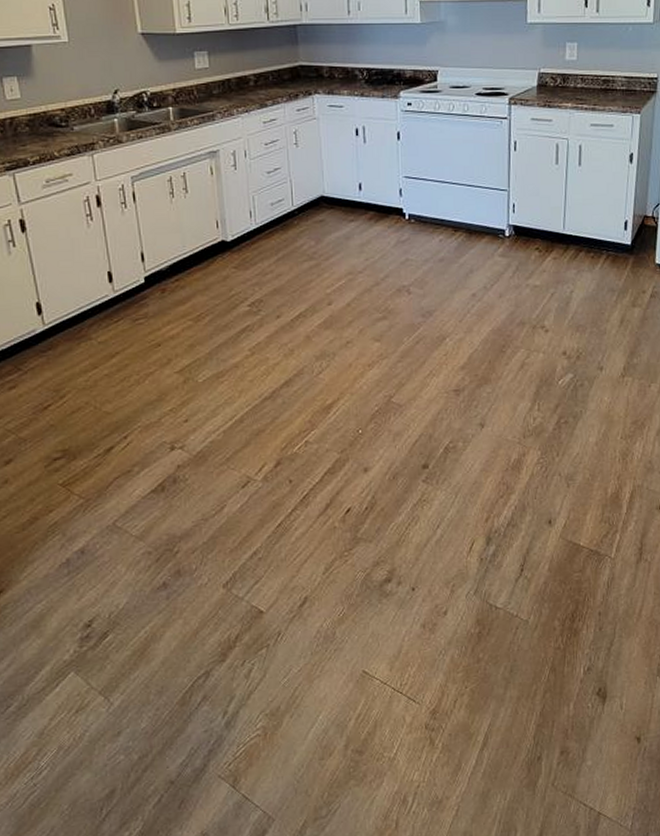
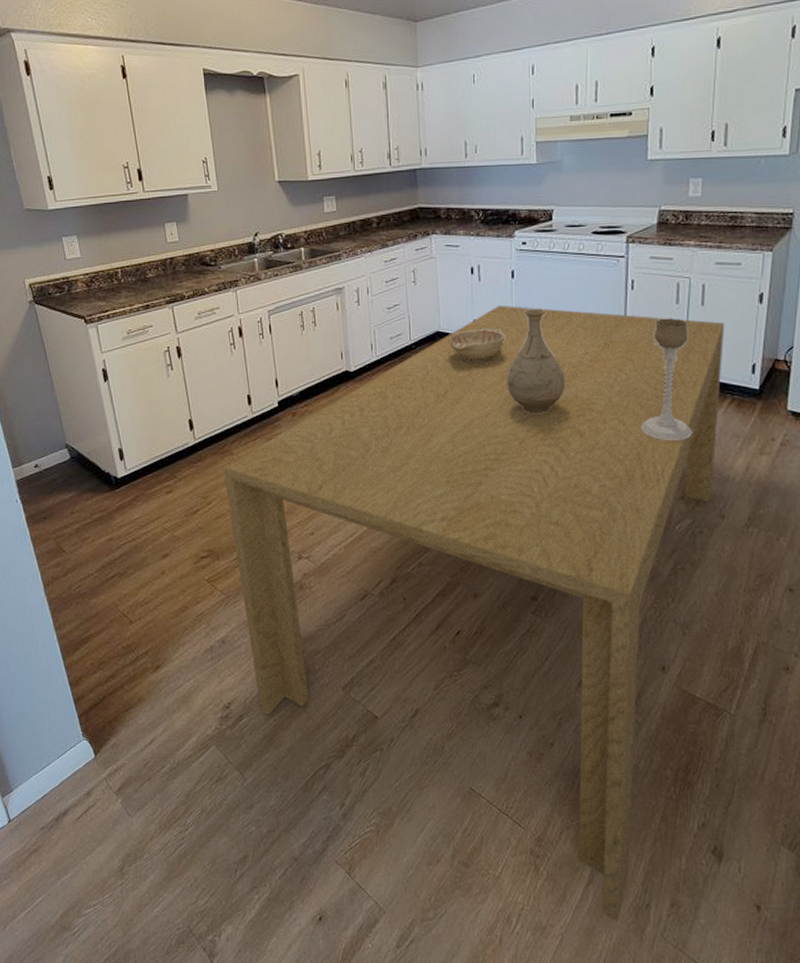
dining table: none [79,167,600,780] -> present [223,305,725,922]
decorative bowl: none [333,192,392,227] -> present [448,329,506,362]
vase: none [394,170,452,279] -> present [506,308,565,414]
candle holder: none [525,178,573,299] -> present [640,318,692,442]

